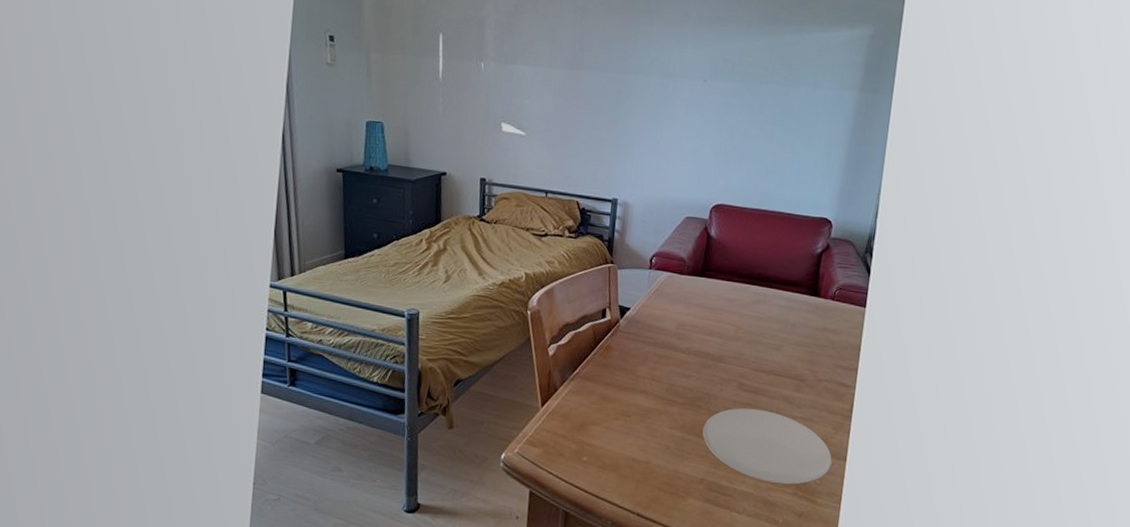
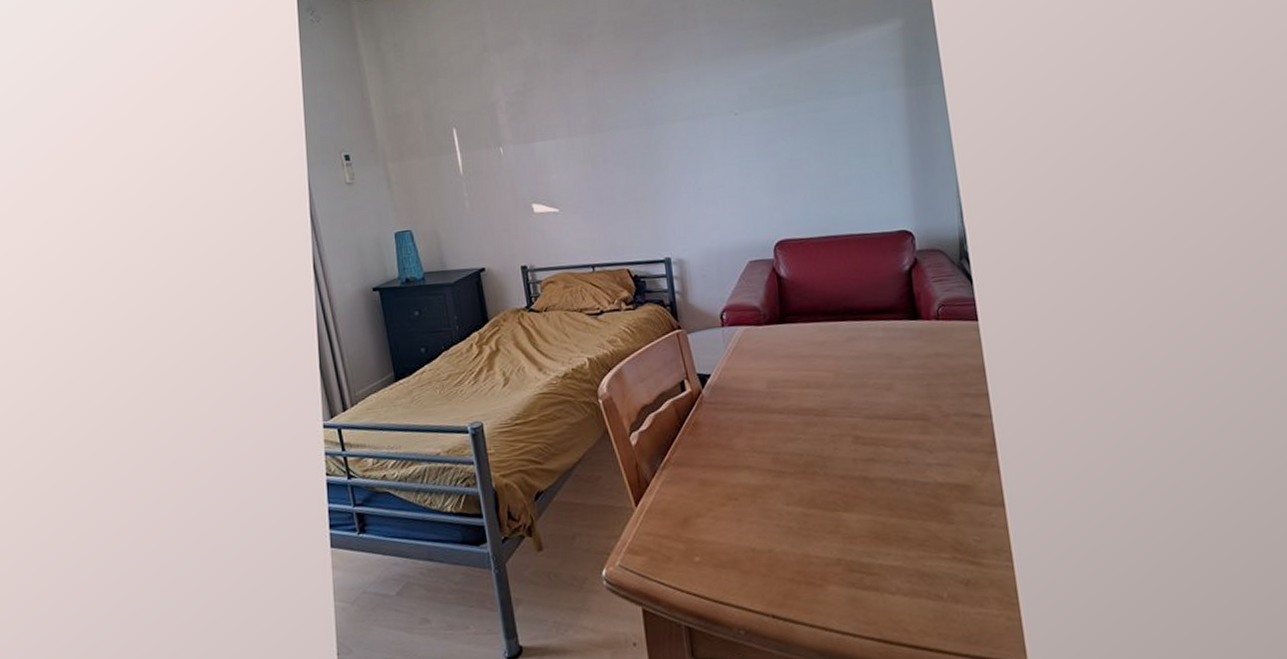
plate: present [702,408,832,486] -> none [824,462,989,551]

